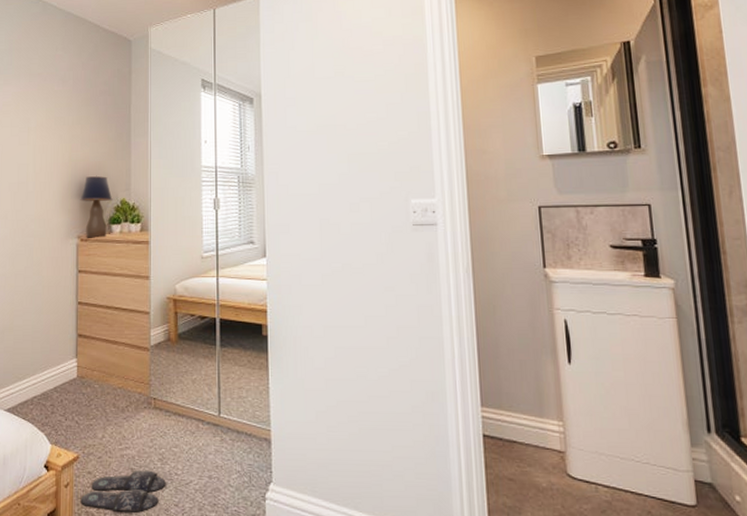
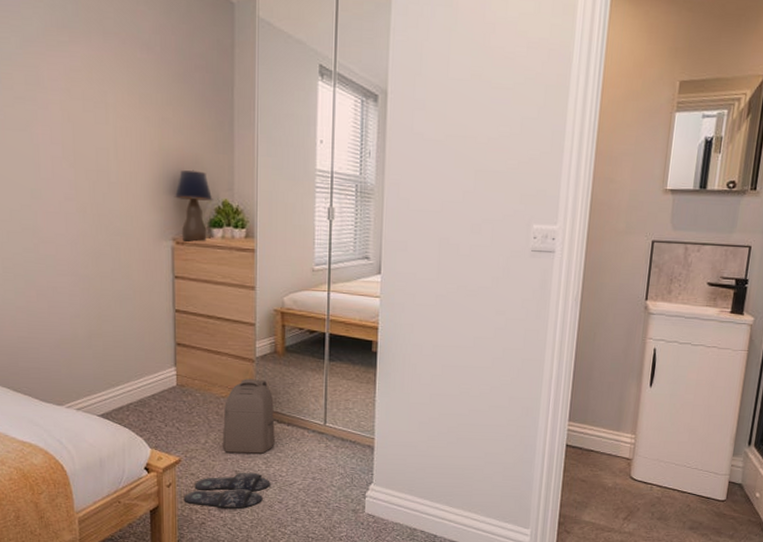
backpack: none [118,368,170,449] -> present [222,379,275,454]

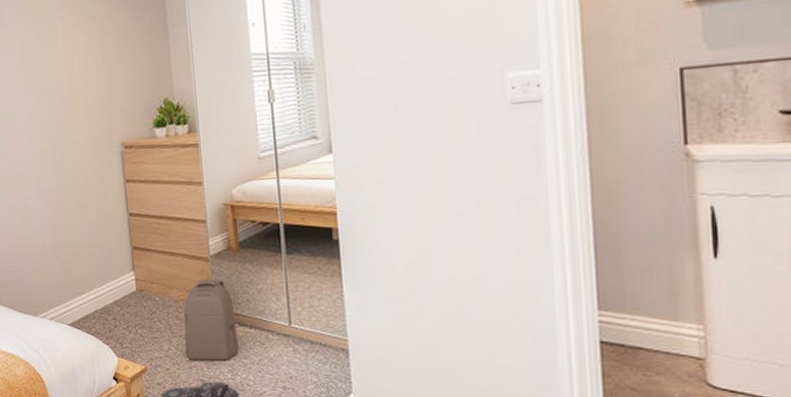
table lamp: present [174,170,213,242] -> none [119,74,155,145]

